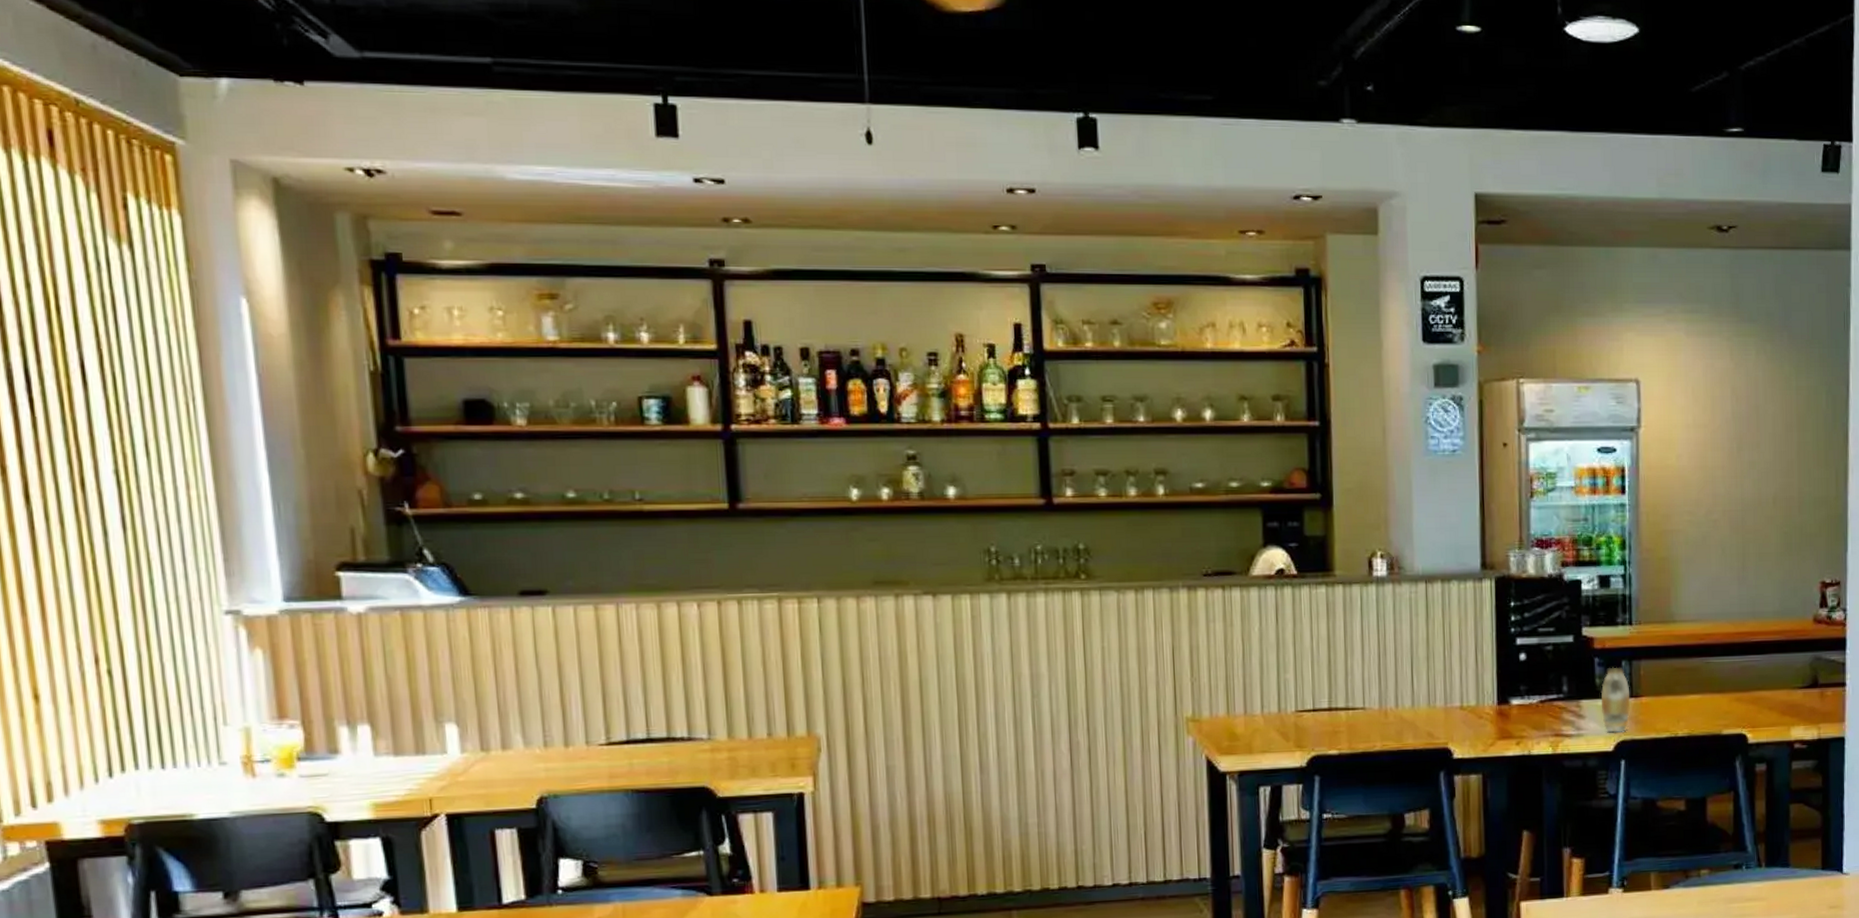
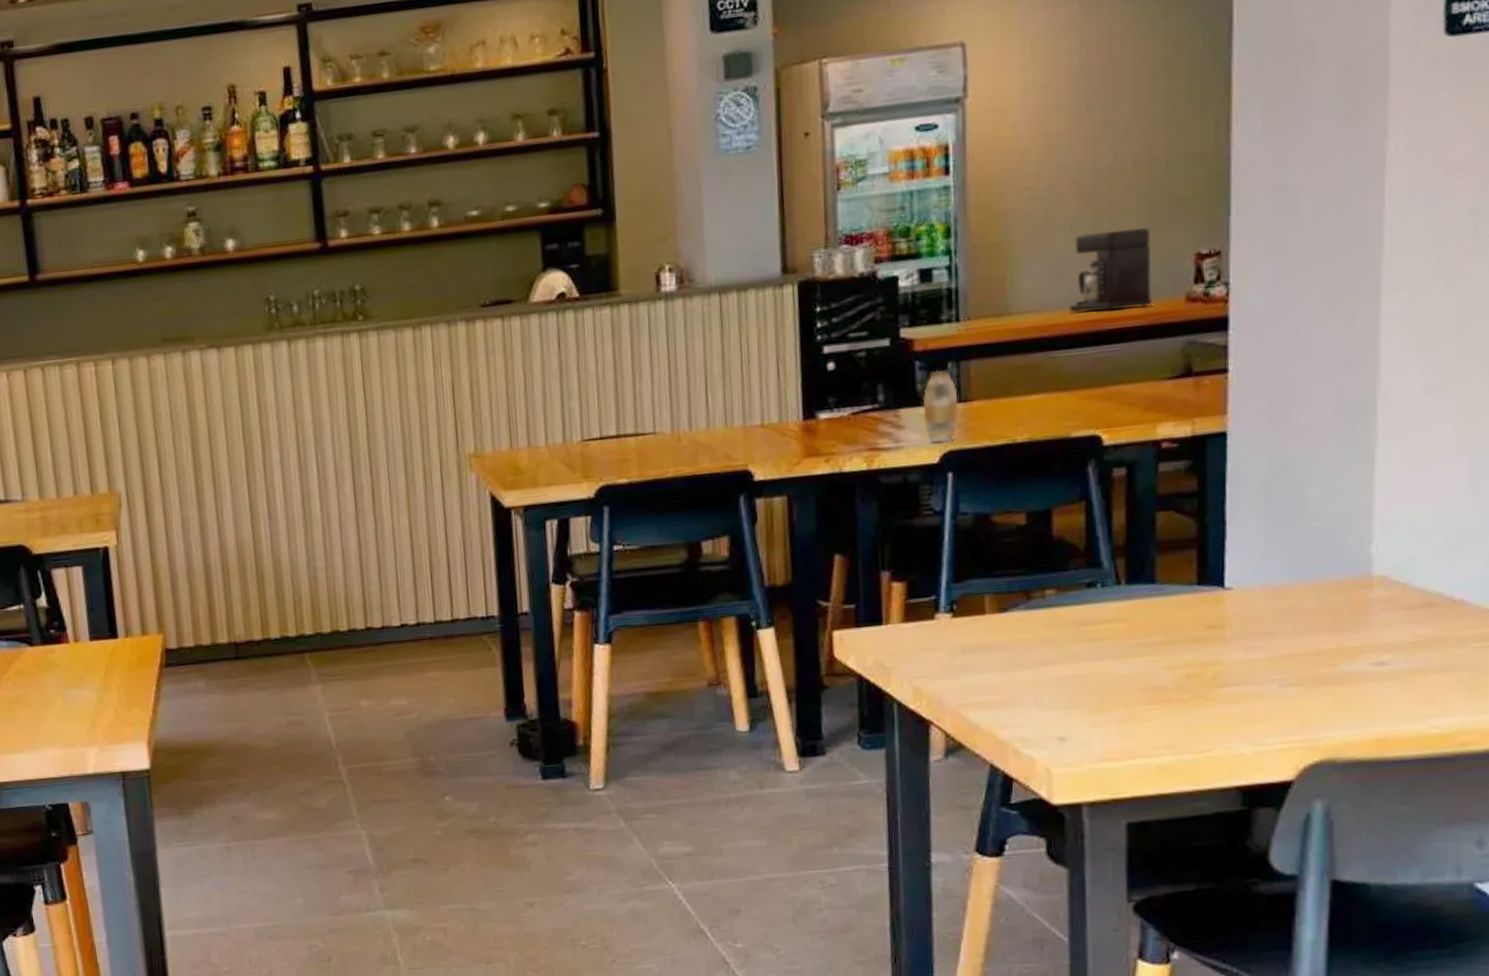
coffee maker: none [1721,556,1787,626] -> present [1069,228,1152,314]

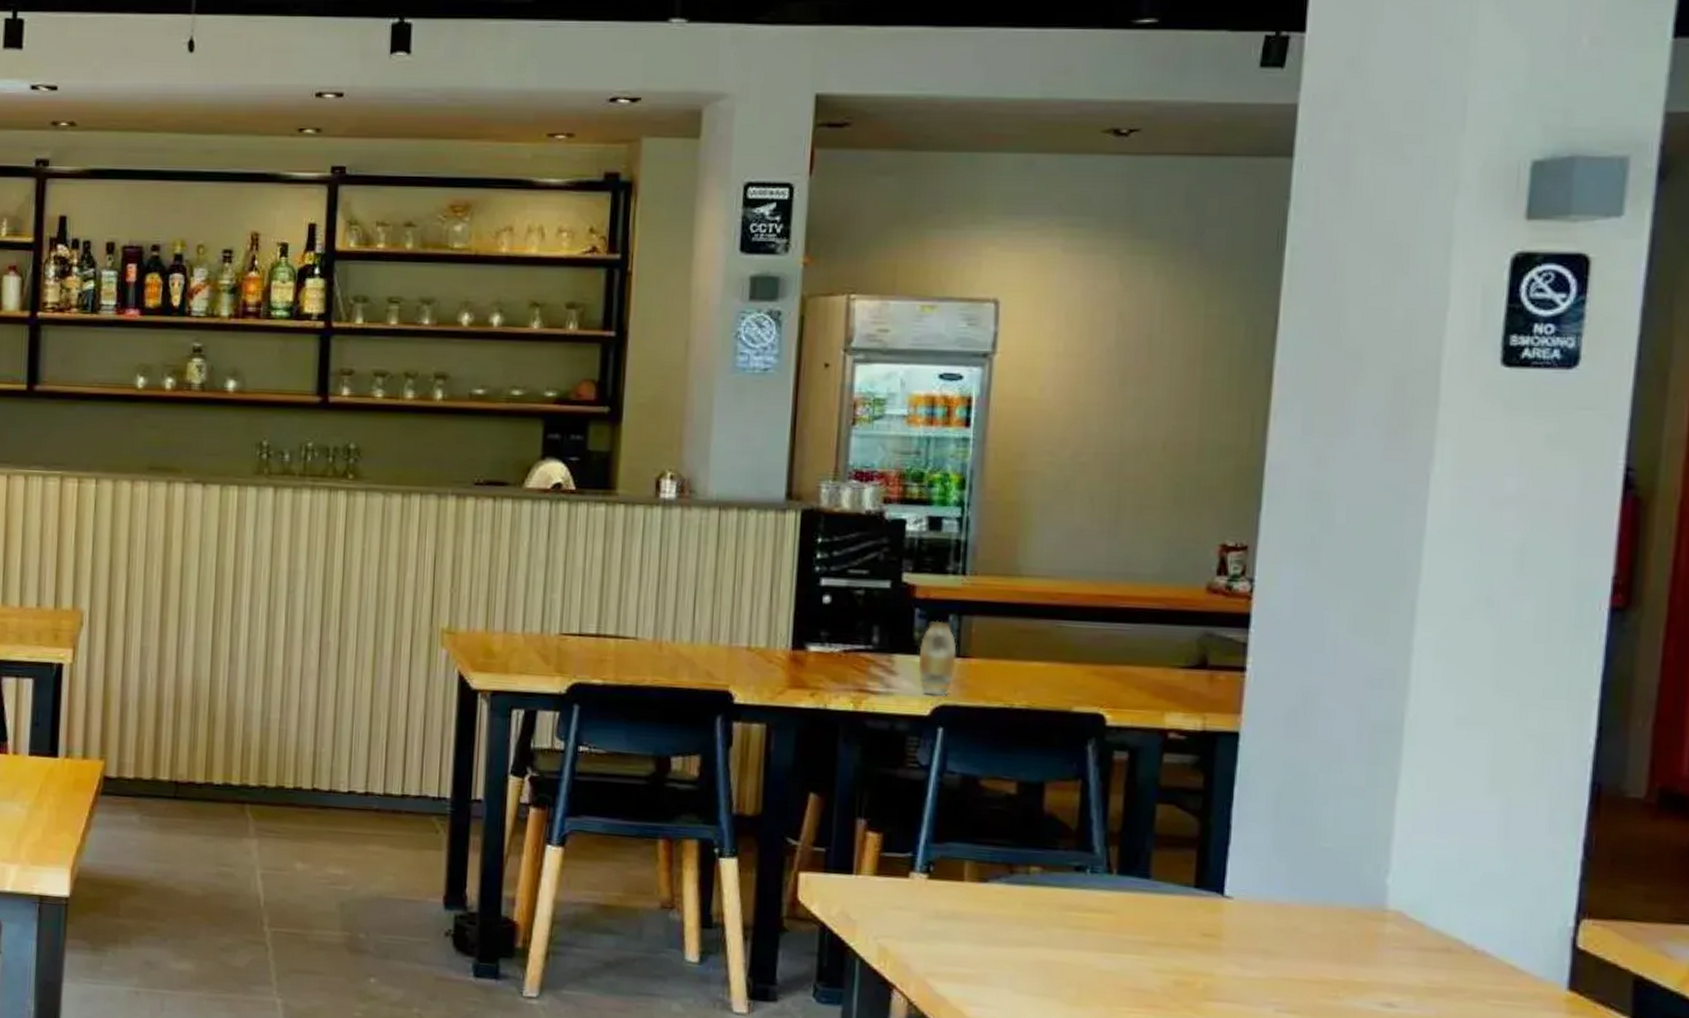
coffee maker: present [1069,228,1152,314] -> none [1082,508,1175,590]

